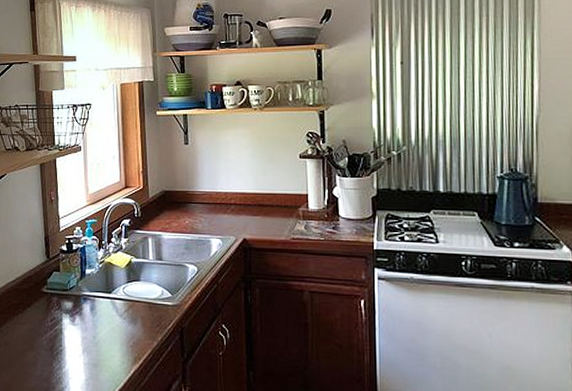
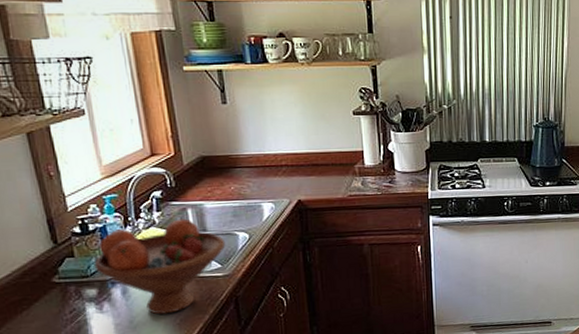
fruit bowl: none [73,246,177,335] -> present [94,218,226,315]

